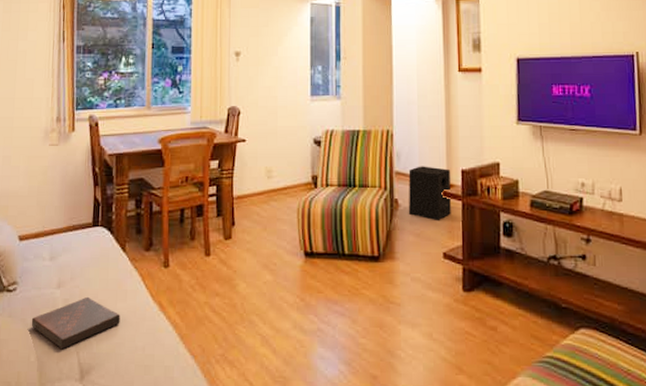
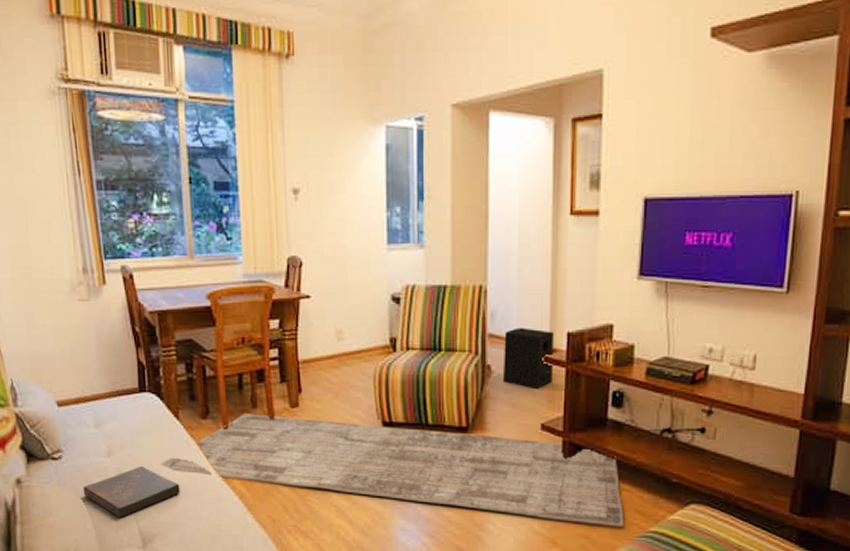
rug: none [104,246,523,353] -> present [160,414,625,528]

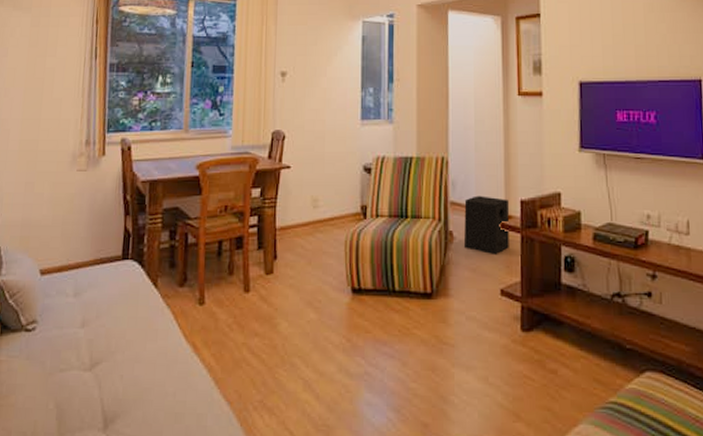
book: present [82,465,180,519] -> none [51,336,150,396]
rug: present [160,414,625,528] -> none [132,281,585,398]

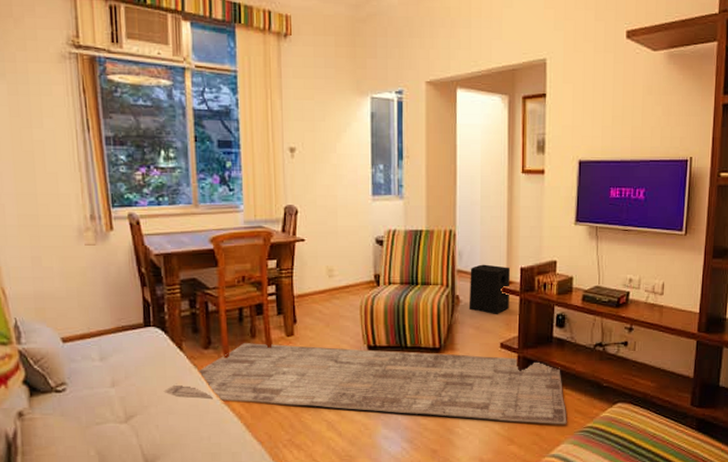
rug: none [132,281,585,398] -> present [163,343,567,425]

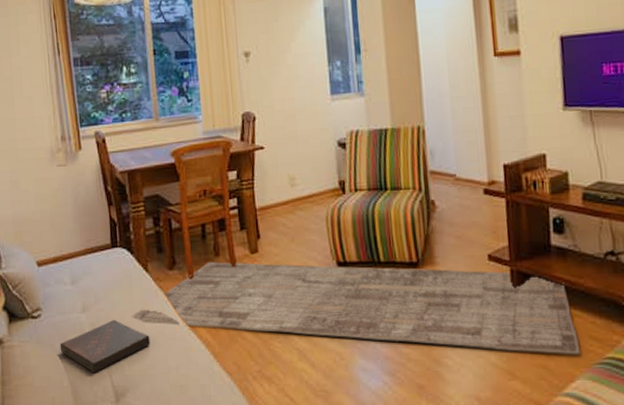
book: none [86,393,183,443] -> present [59,319,150,374]
speaker: present [468,264,510,315] -> none [444,162,494,222]

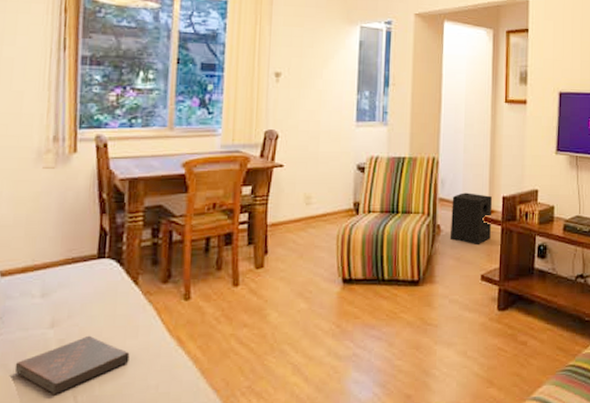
rug: present [131,262,581,355] -> none [110,276,549,364]
speaker: none [444,162,494,222] -> present [449,192,492,246]

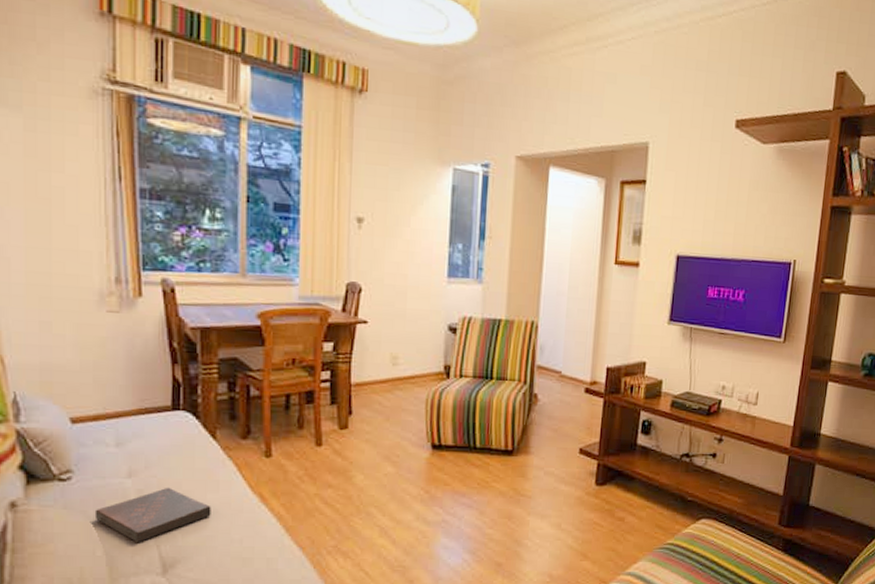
speaker: present [449,192,492,246] -> none [547,361,595,418]

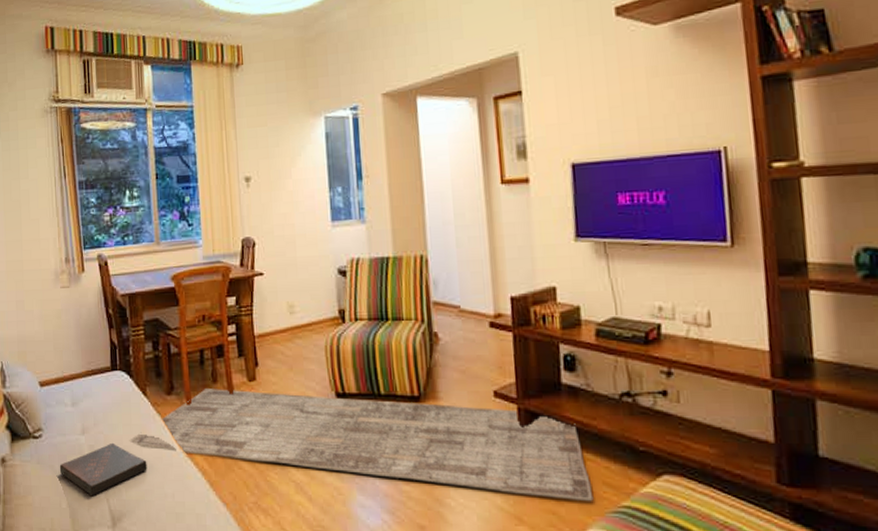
rug: none [190,434,647,541] -> present [129,389,594,502]

